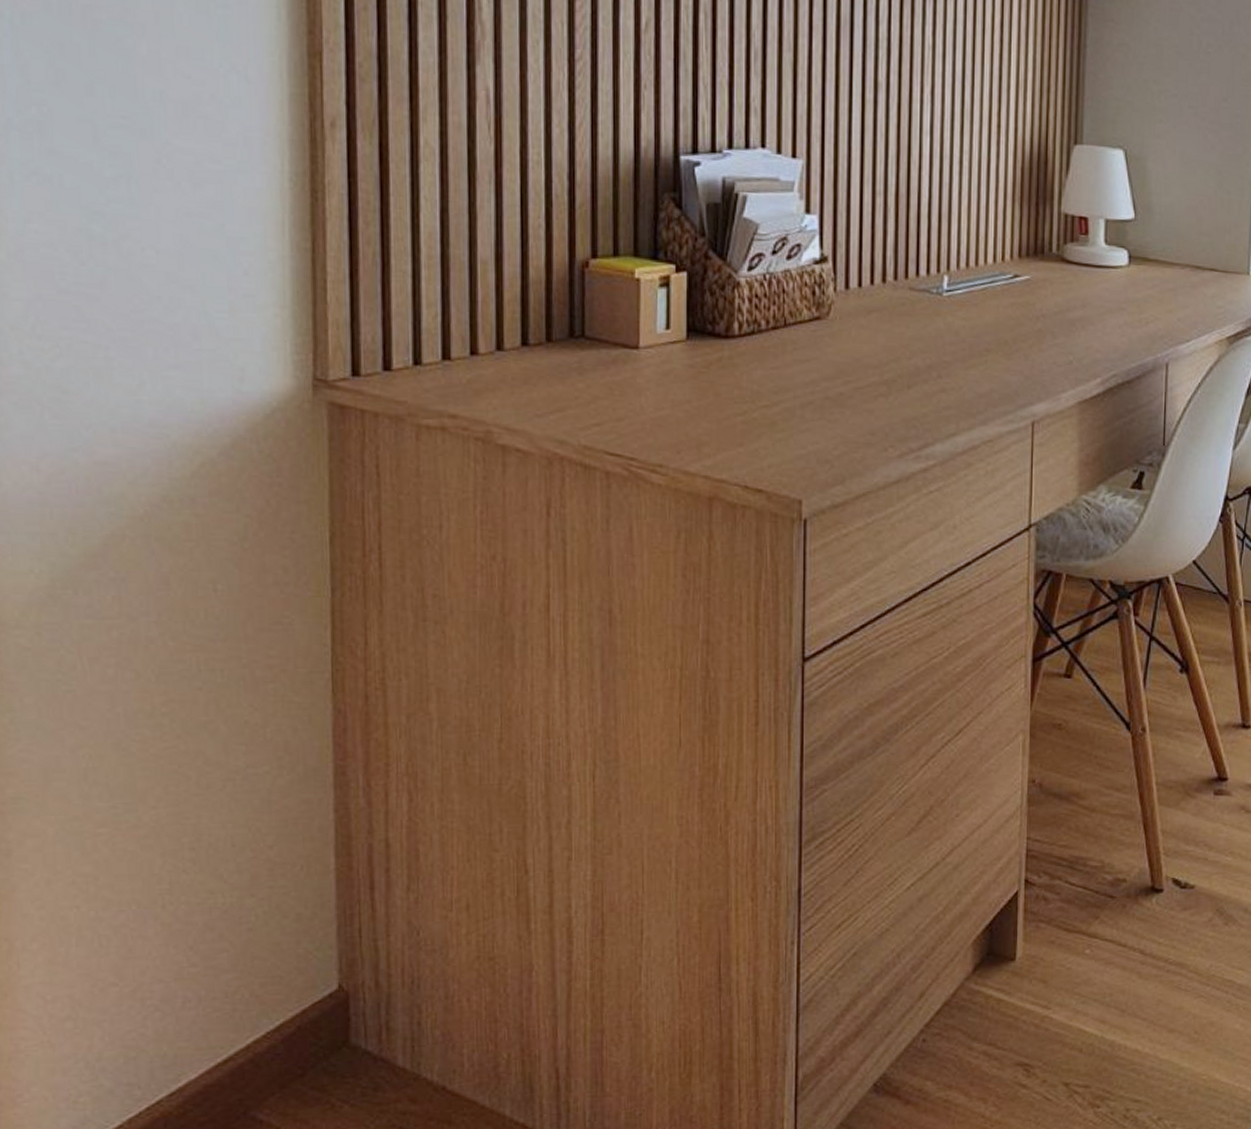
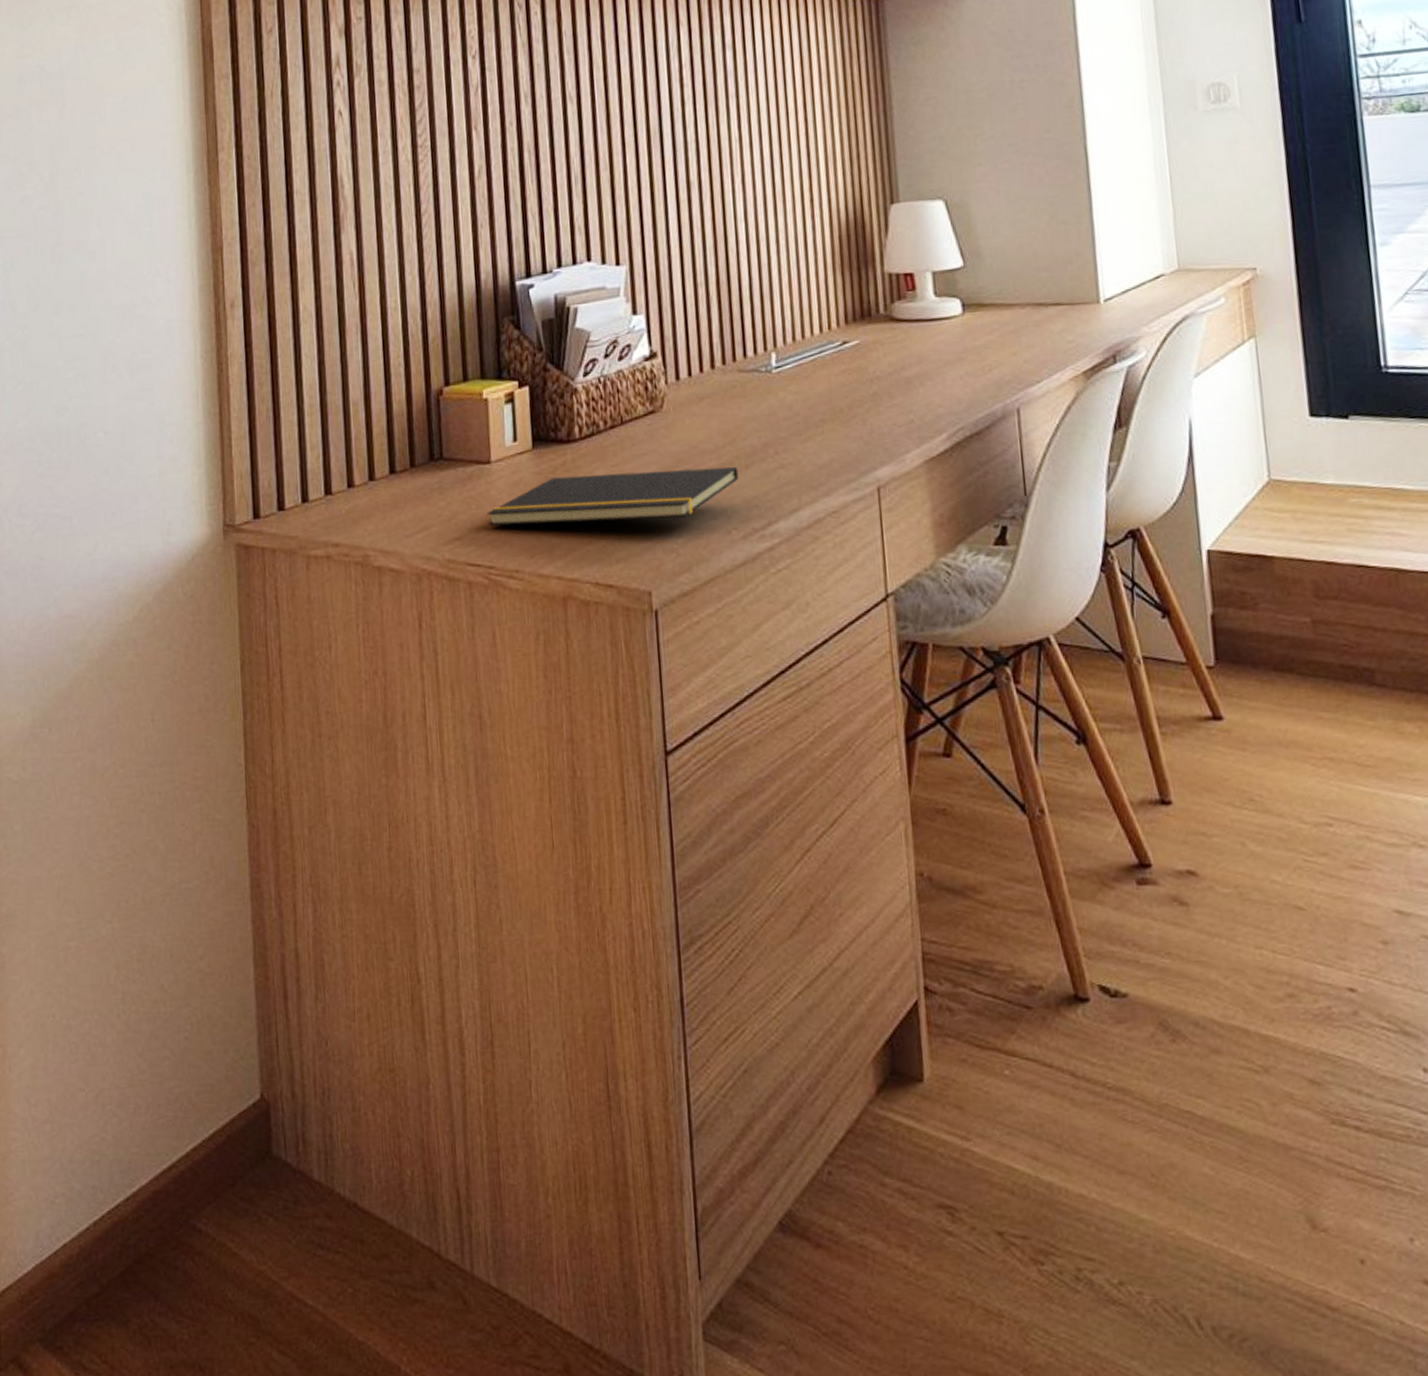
notepad: none [631,373,900,430] -> present [486,467,739,526]

